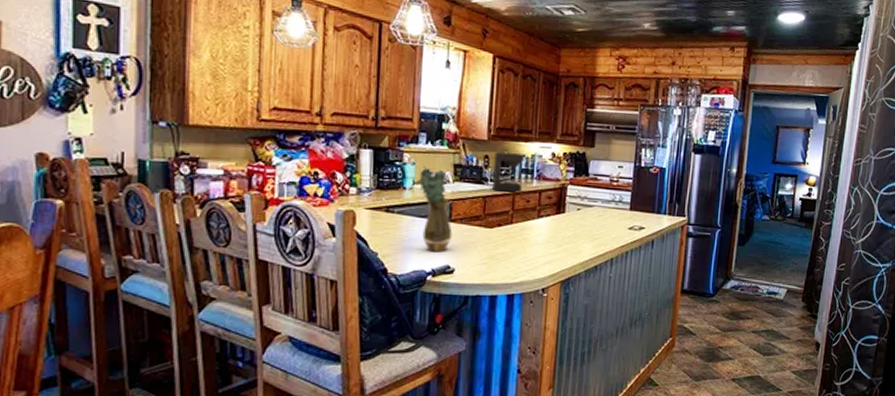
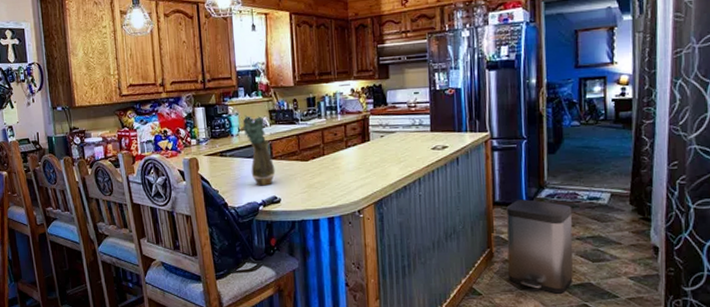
coffee maker: present [492,151,525,193] -> none [301,93,329,129]
pedal bin: none [686,289,753,386] -> present [506,199,573,294]

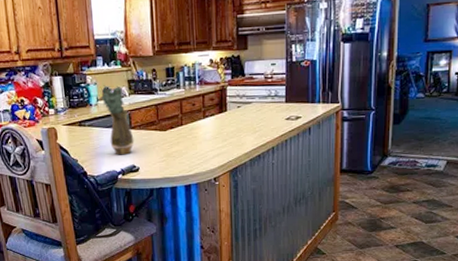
pedal bin: present [506,199,573,294] -> none [351,167,412,252]

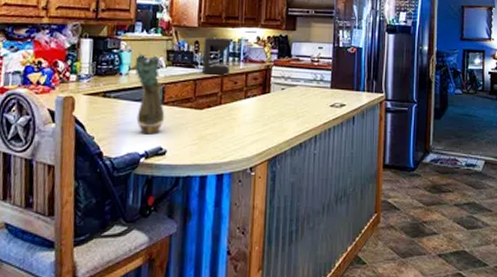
coffee maker: none [160,63,187,99] -> present [202,37,233,75]

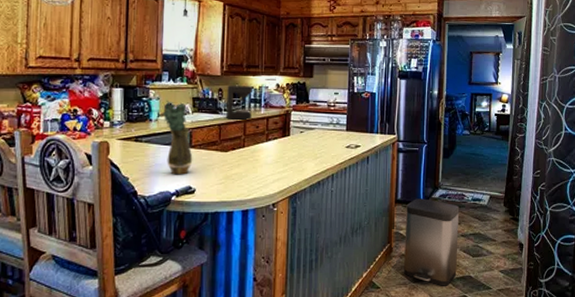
pedal bin: none [393,163,452,262] -> present [404,198,460,286]

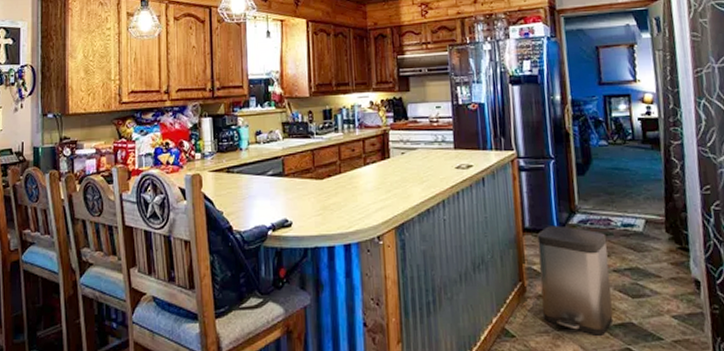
vase: present [162,99,193,175] -> none [252,126,287,207]
coffee maker: present [226,84,254,120] -> none [317,105,346,144]

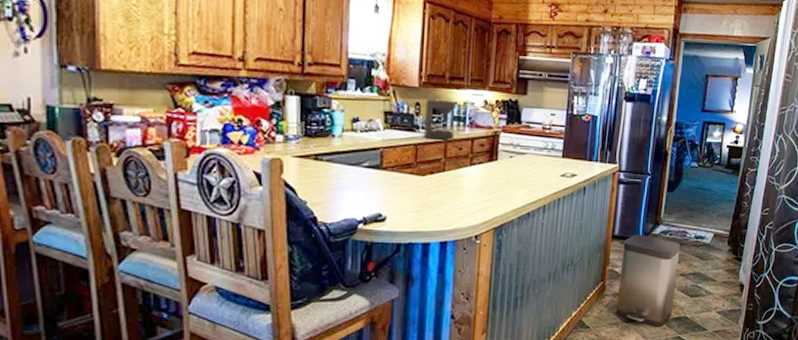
coffee maker: none [317,105,346,144] -> present [424,98,457,140]

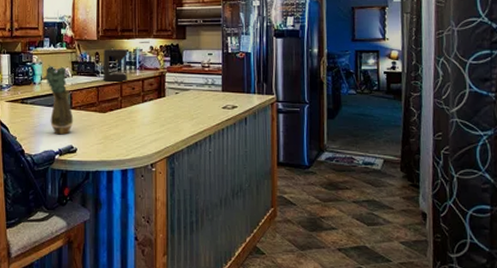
vase: none [347,112,384,200] -> present [44,64,74,135]
pedal bin: present [617,234,681,327] -> none [289,161,350,256]

